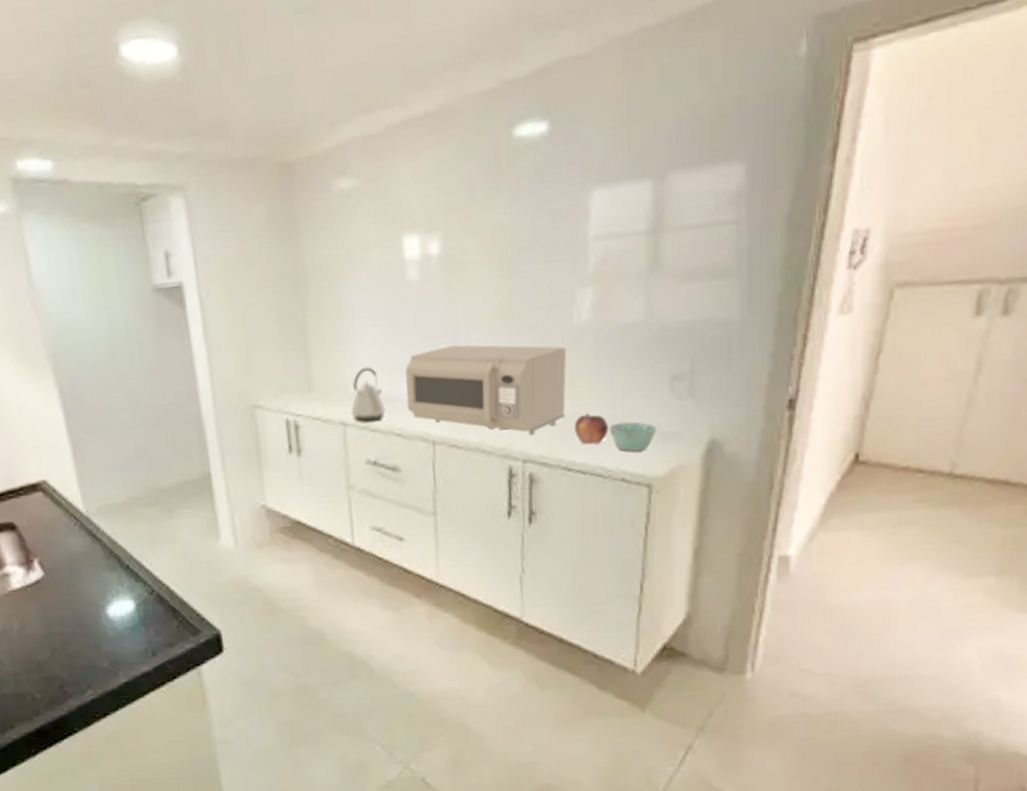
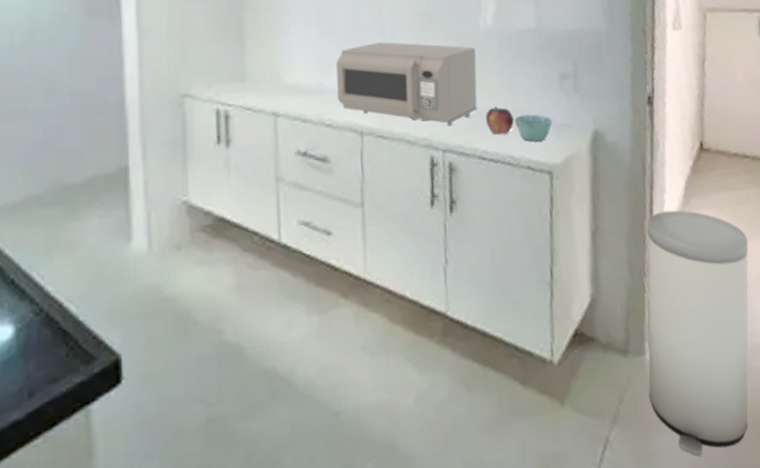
kettle: present [351,366,386,424] -> none [283,59,317,115]
pedal bin: none [744,530,904,773] -> present [647,210,749,457]

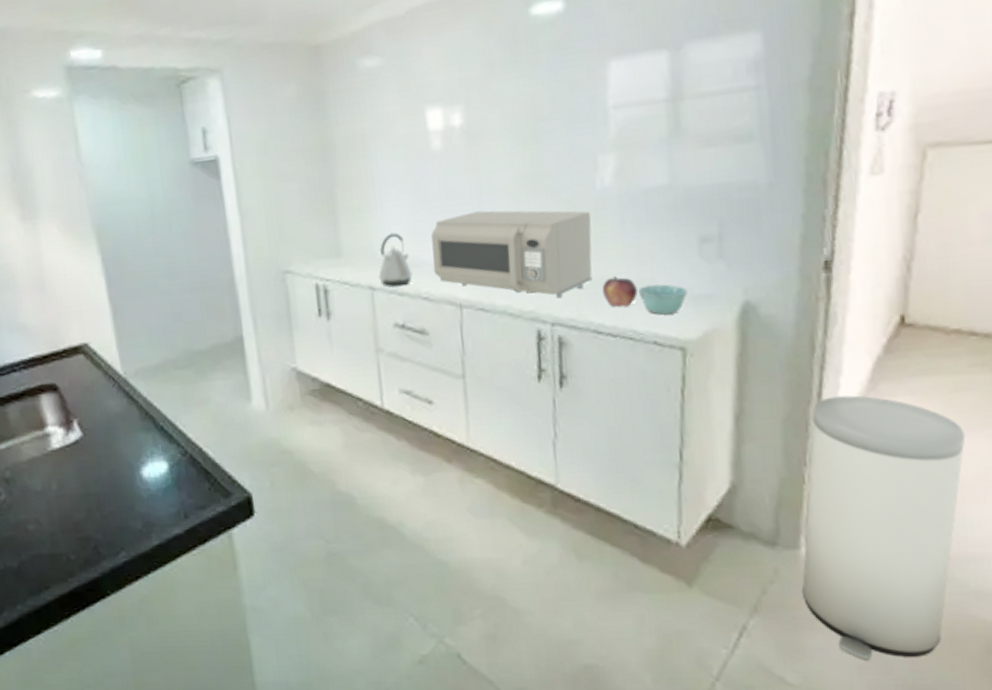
kettle: none [283,59,317,115] -> present [378,232,413,288]

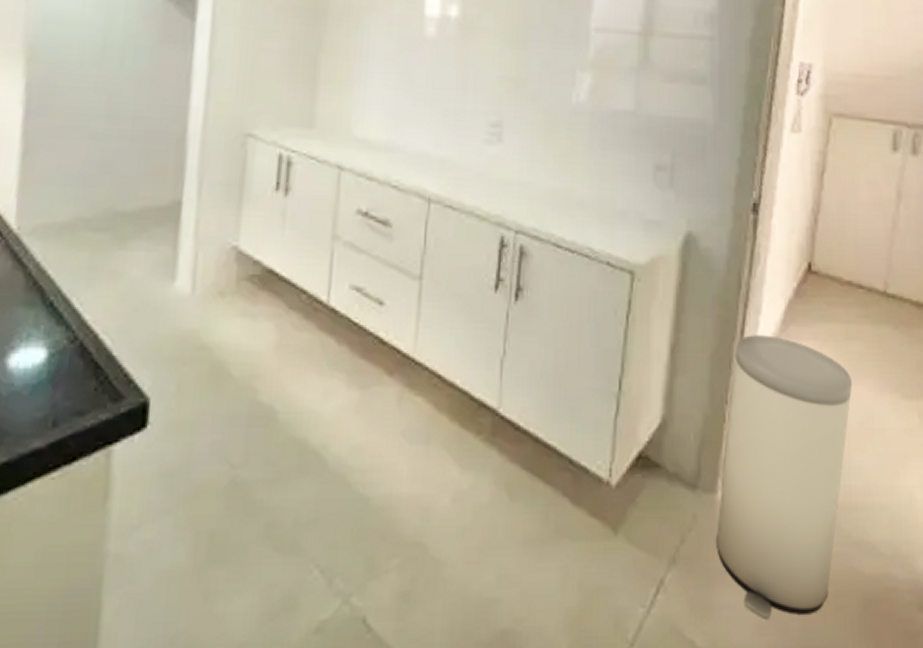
kettle: present [378,232,413,288] -> none [349,112,386,172]
microwave: present [431,210,592,299] -> none [407,104,565,206]
fruit: present [602,276,638,308] -> none [567,191,597,224]
bowl: present [637,284,689,315] -> none [597,204,642,236]

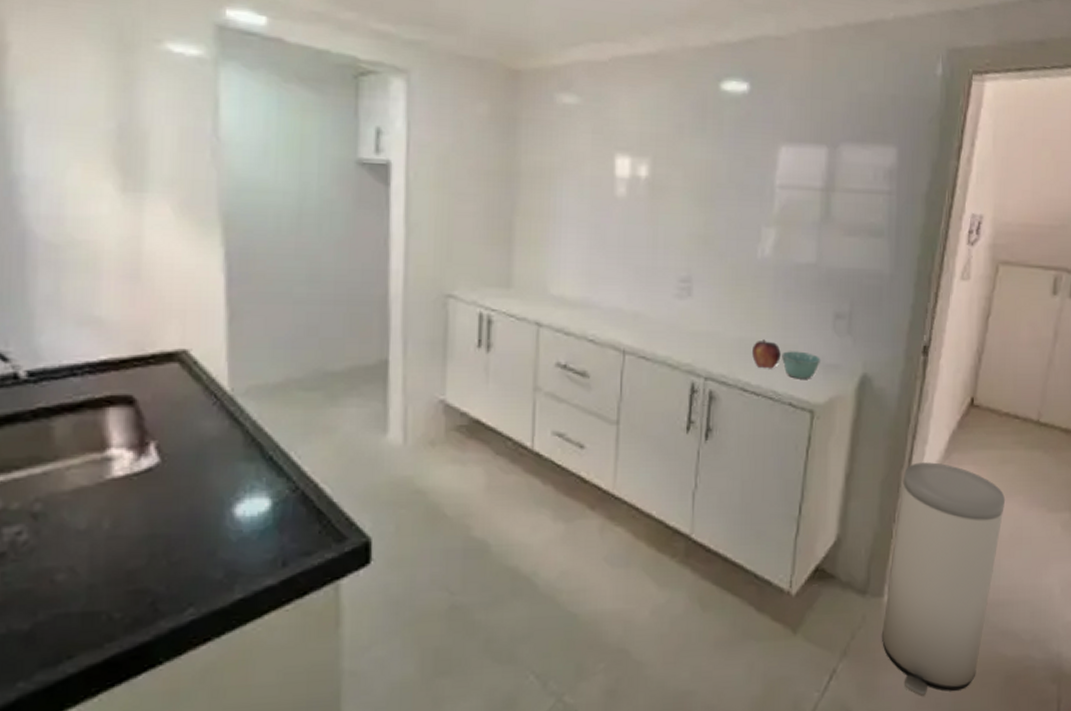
fruit: none [567,191,597,224] -> present [752,339,781,369]
bowl: none [597,204,642,236] -> present [781,351,822,379]

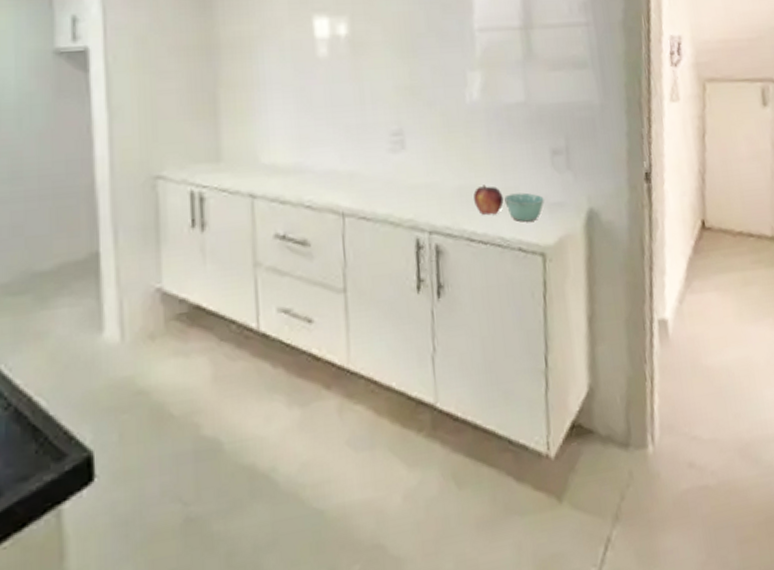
pedal bin: present [881,462,1006,696] -> none [647,293,760,557]

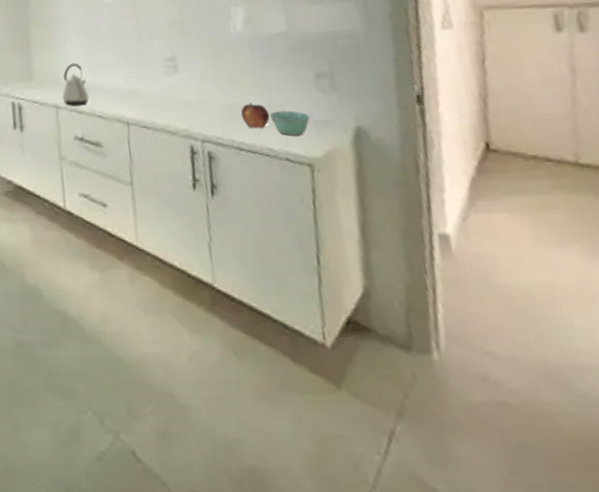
kettle: none [260,137,296,196] -> present [62,63,89,108]

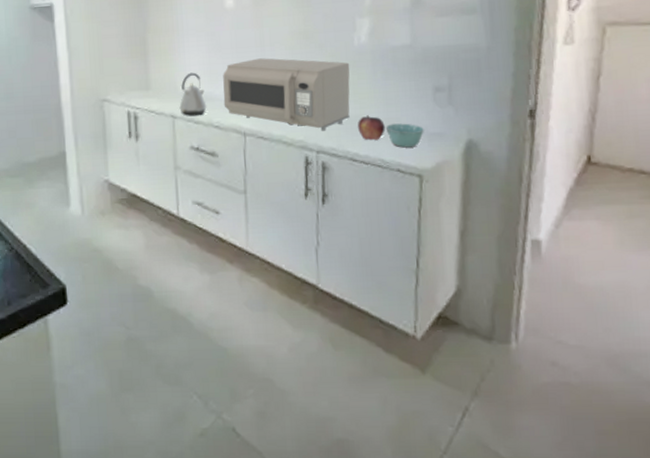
microwave: none [103,47,233,120] -> present [223,58,350,131]

